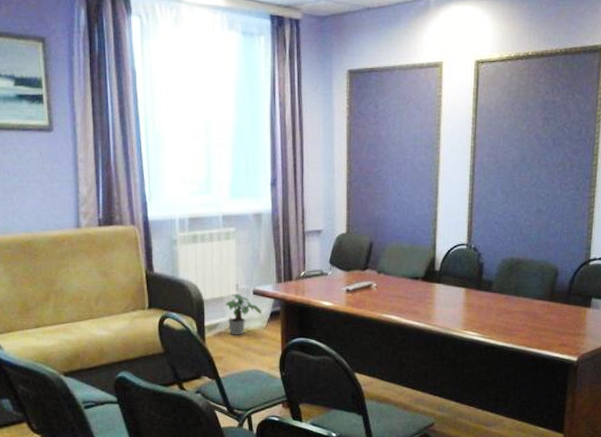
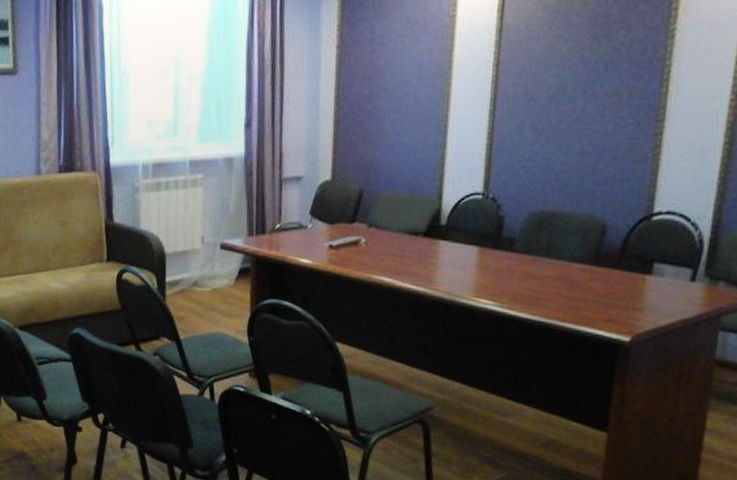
potted plant: present [225,293,262,335] -> none [188,247,230,294]

